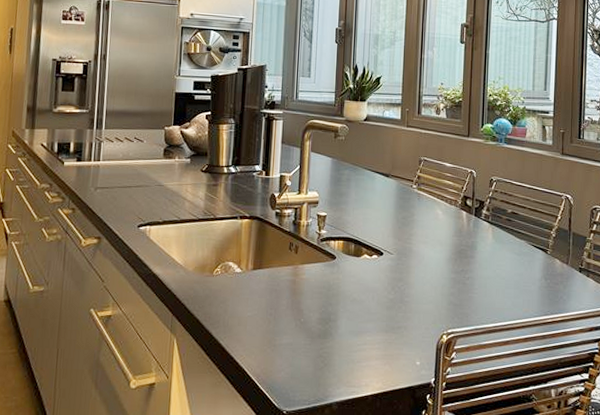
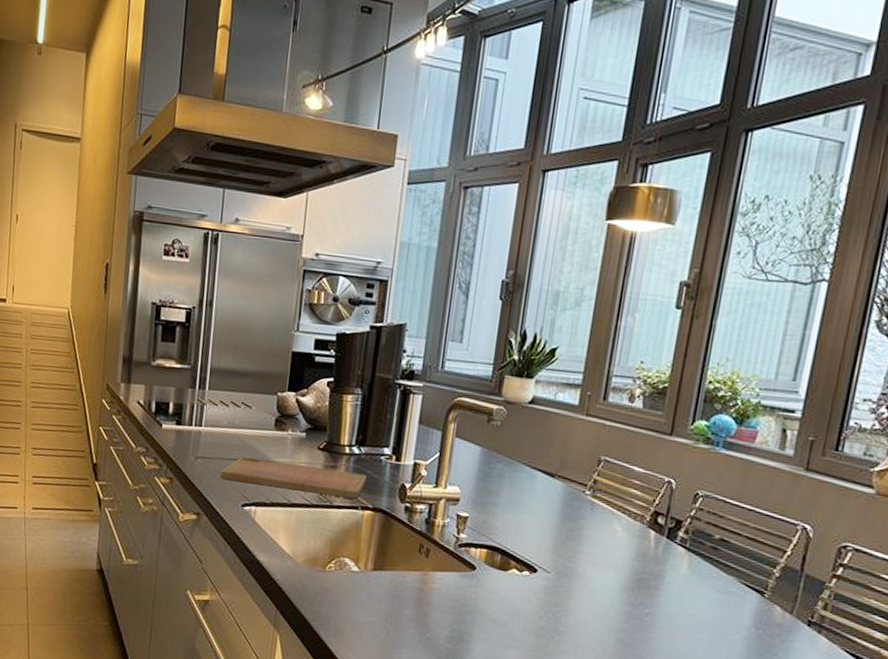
cutting board: none [117,184,243,211] -> present [220,457,367,499]

